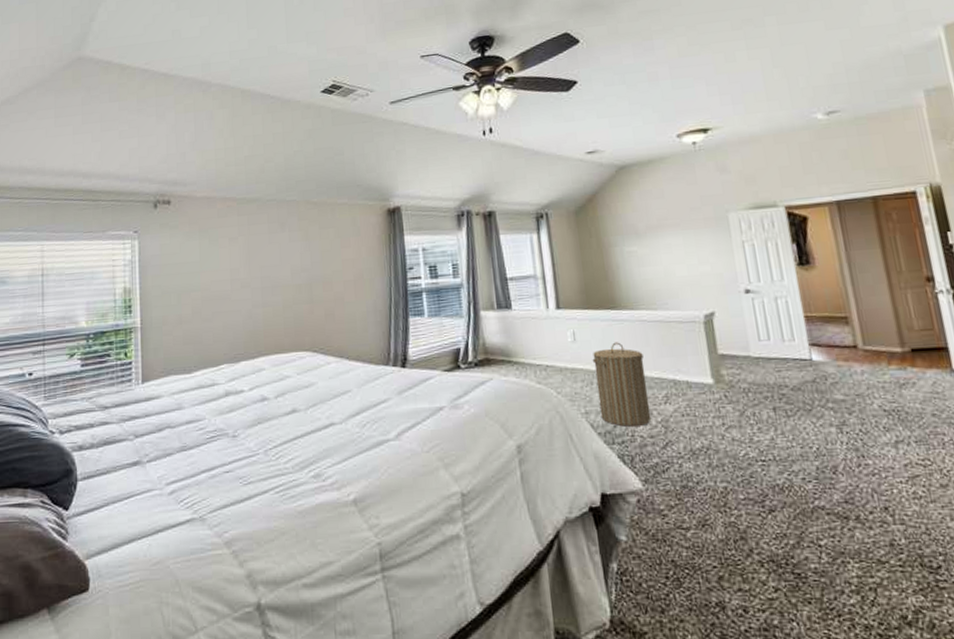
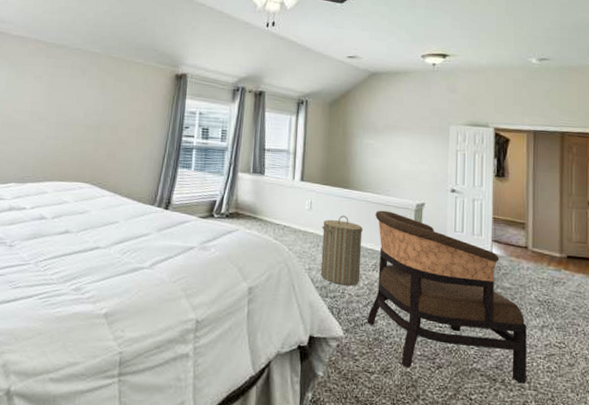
armchair: none [655,328,889,518] -> present [367,210,527,384]

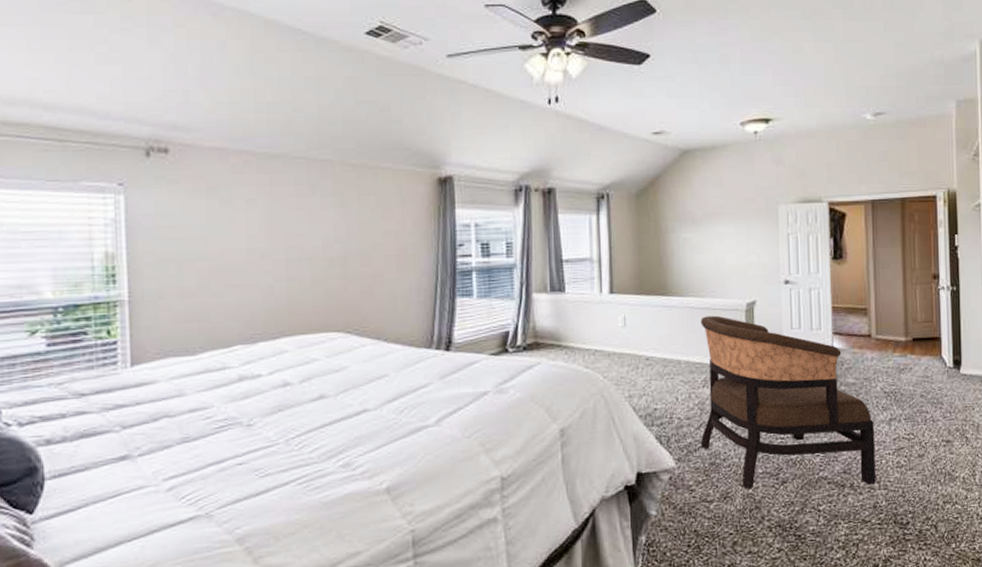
laundry hamper: present [320,215,363,286] -> none [640,328,690,409]

